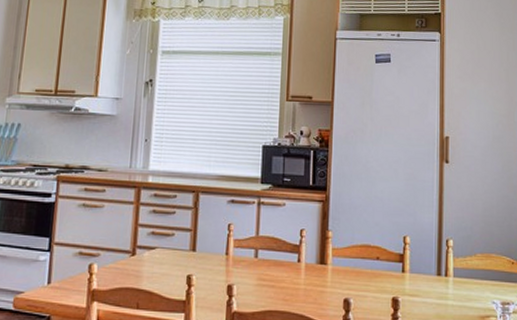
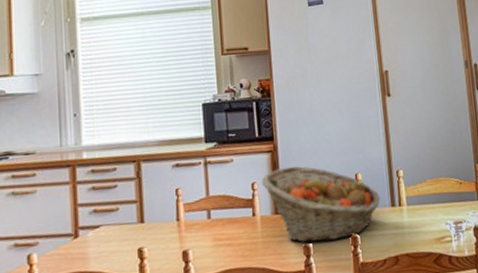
fruit basket: none [310,220,427,301] -> present [261,166,381,243]

